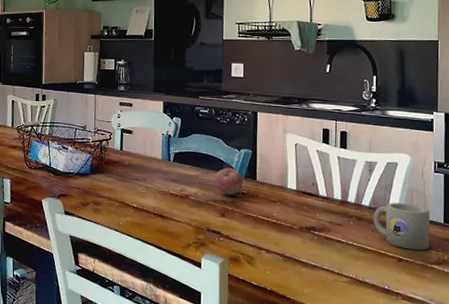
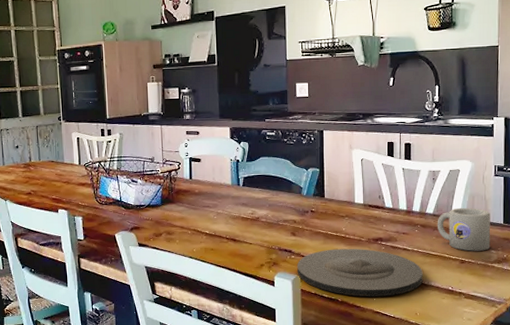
apple: present [214,167,243,195] -> none [284,187,312,214]
plate: none [225,234,357,290] -> present [297,248,423,297]

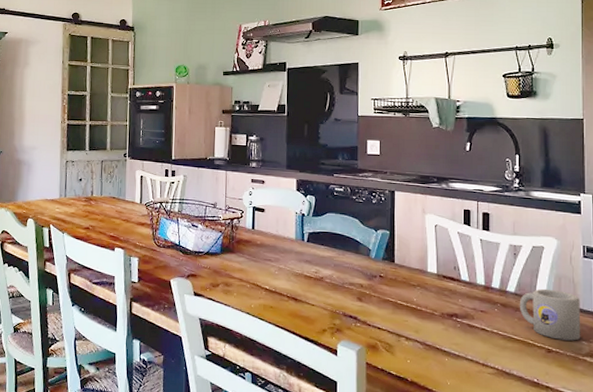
plate: present [297,248,423,297] -> none [362,320,504,382]

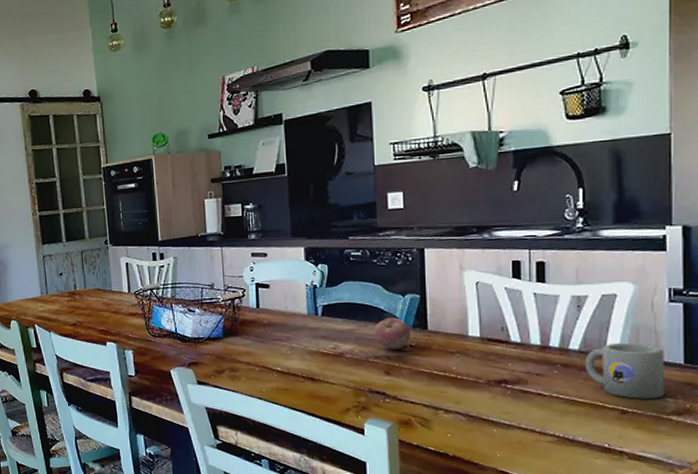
apple: none [350,249,381,278] -> present [374,317,411,349]

